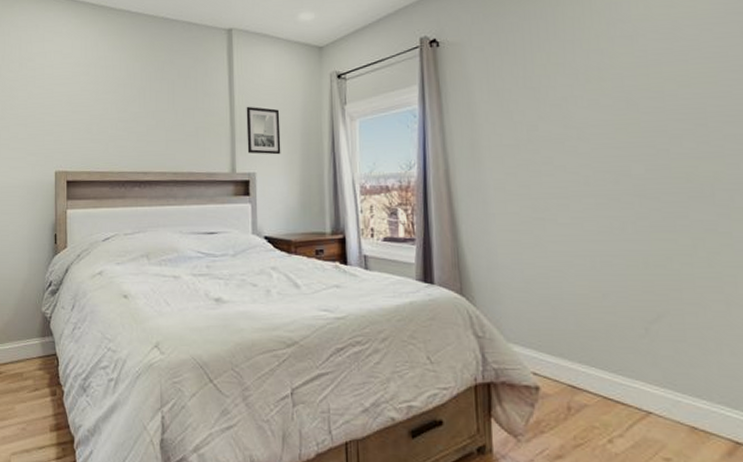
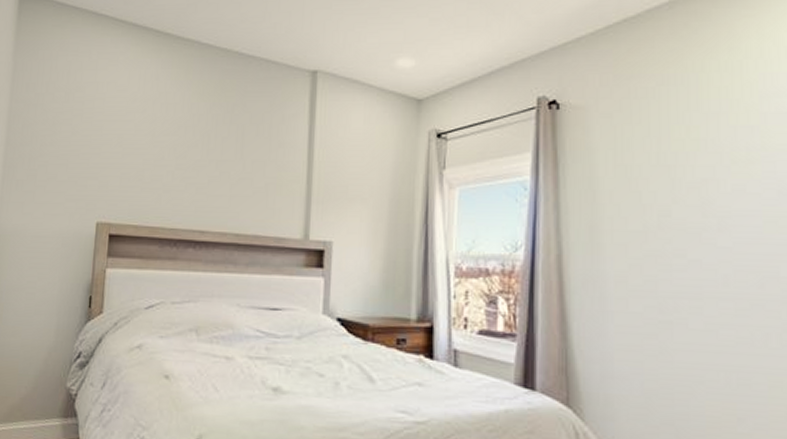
wall art: present [246,106,281,155] -> none [324,162,366,222]

